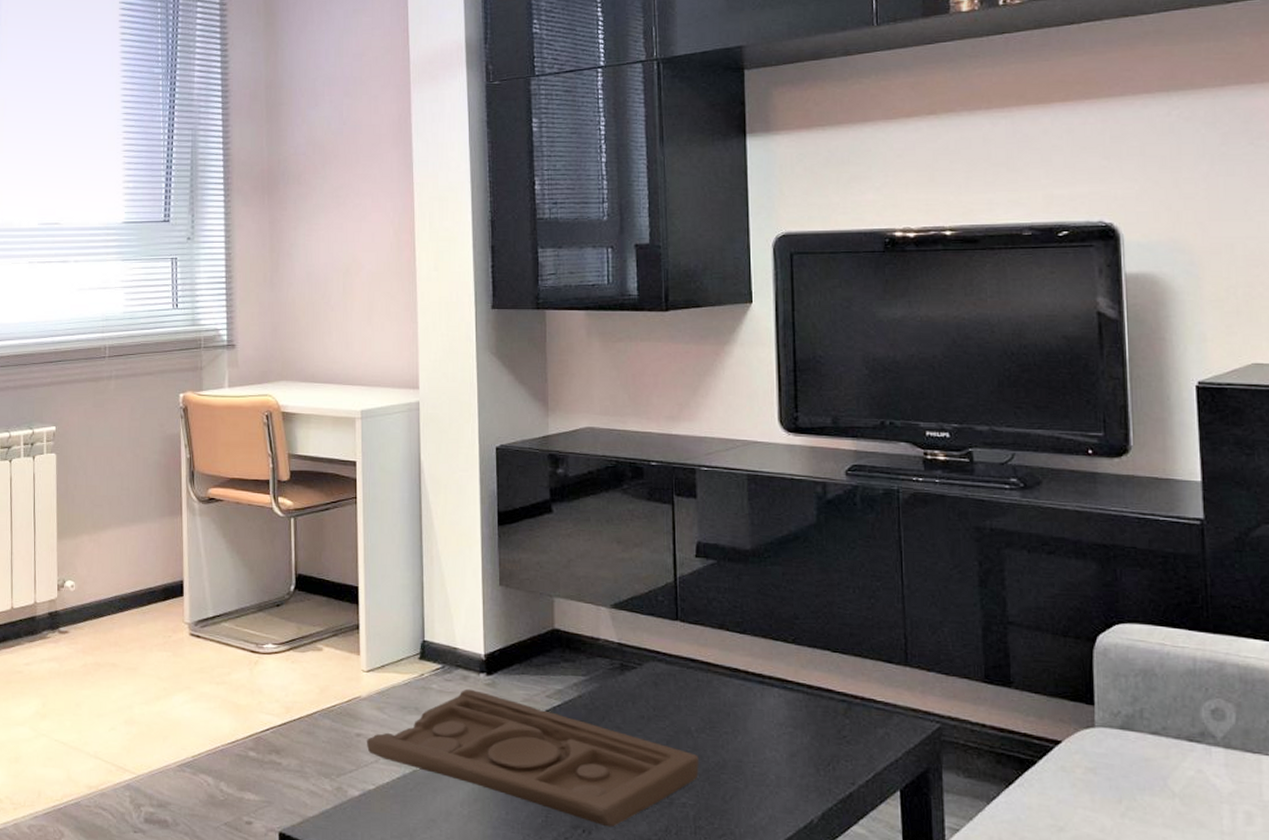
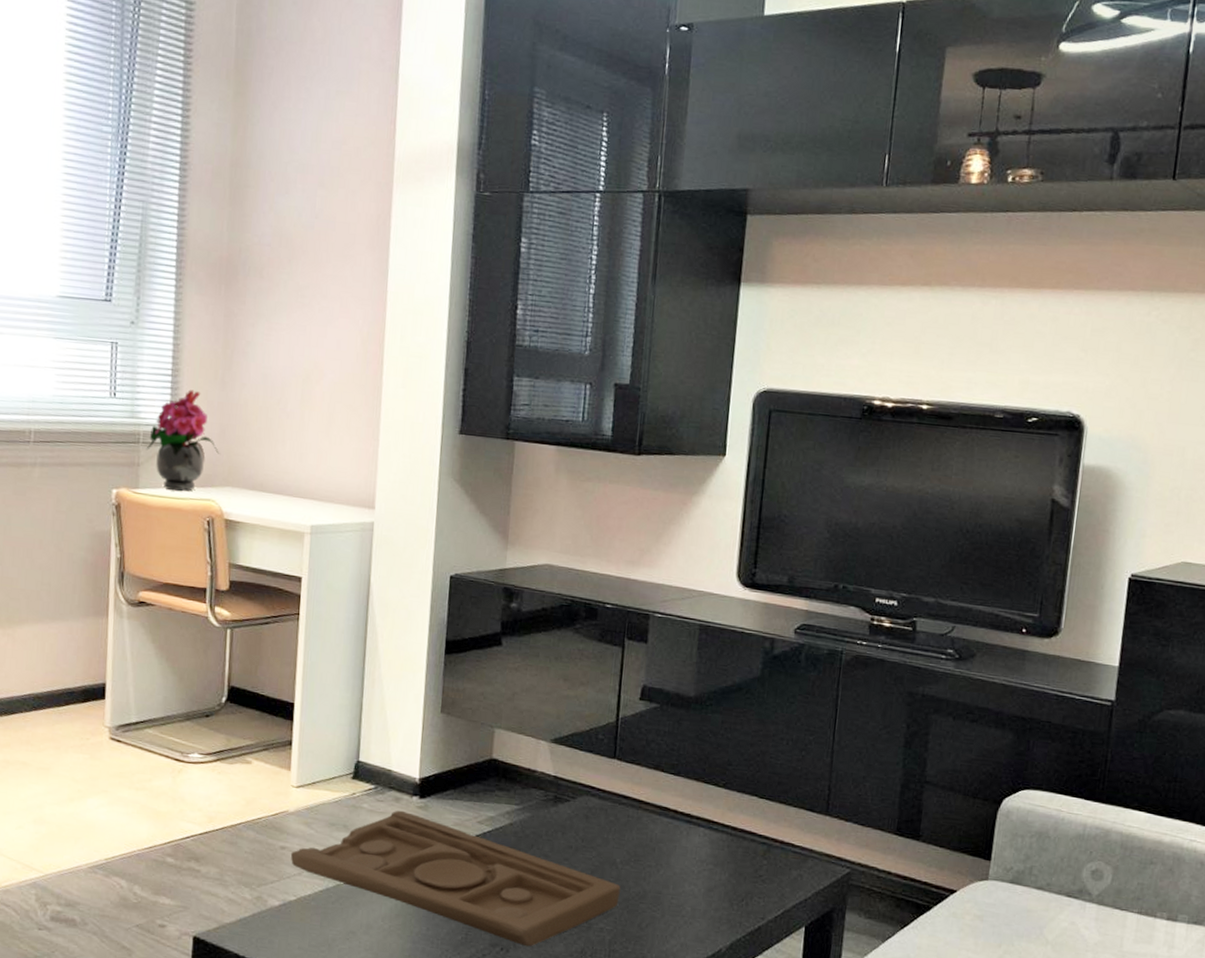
potted flower: none [207,294,273,389] -> present [146,389,220,491]

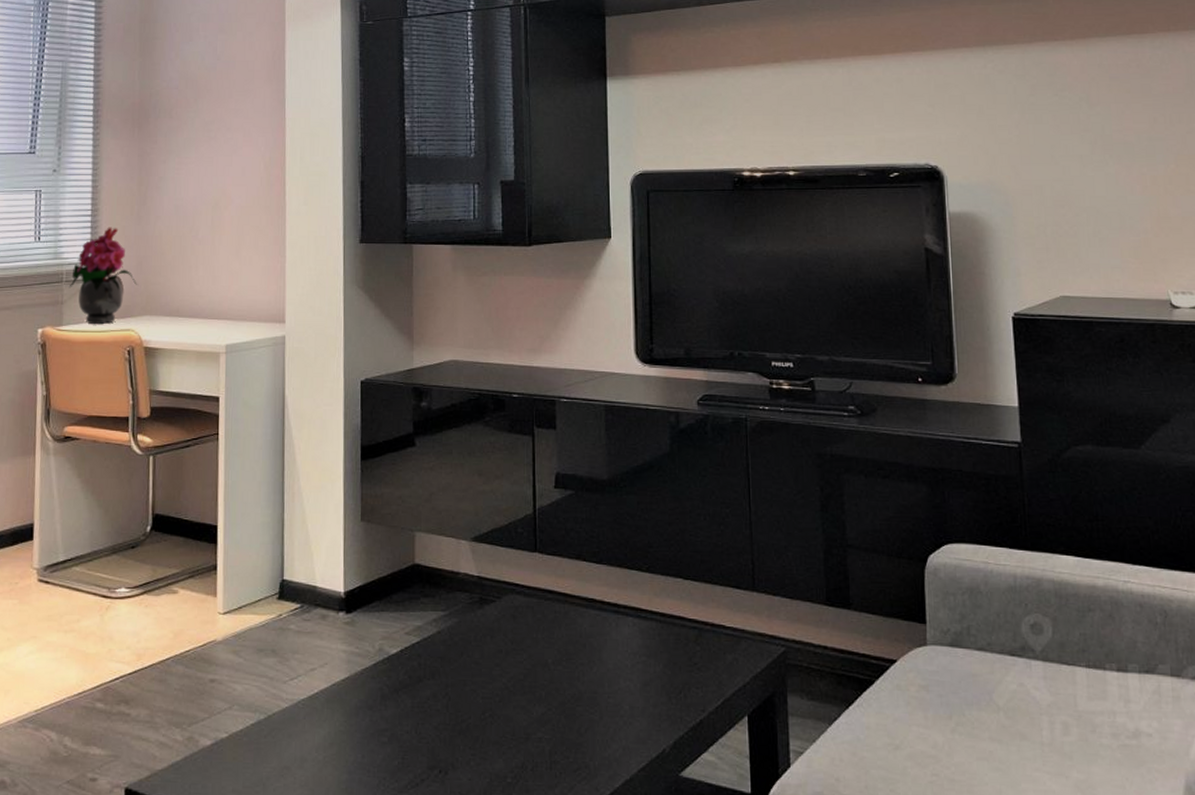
decorative tray: present [290,810,621,947] -> none [220,628,555,766]

